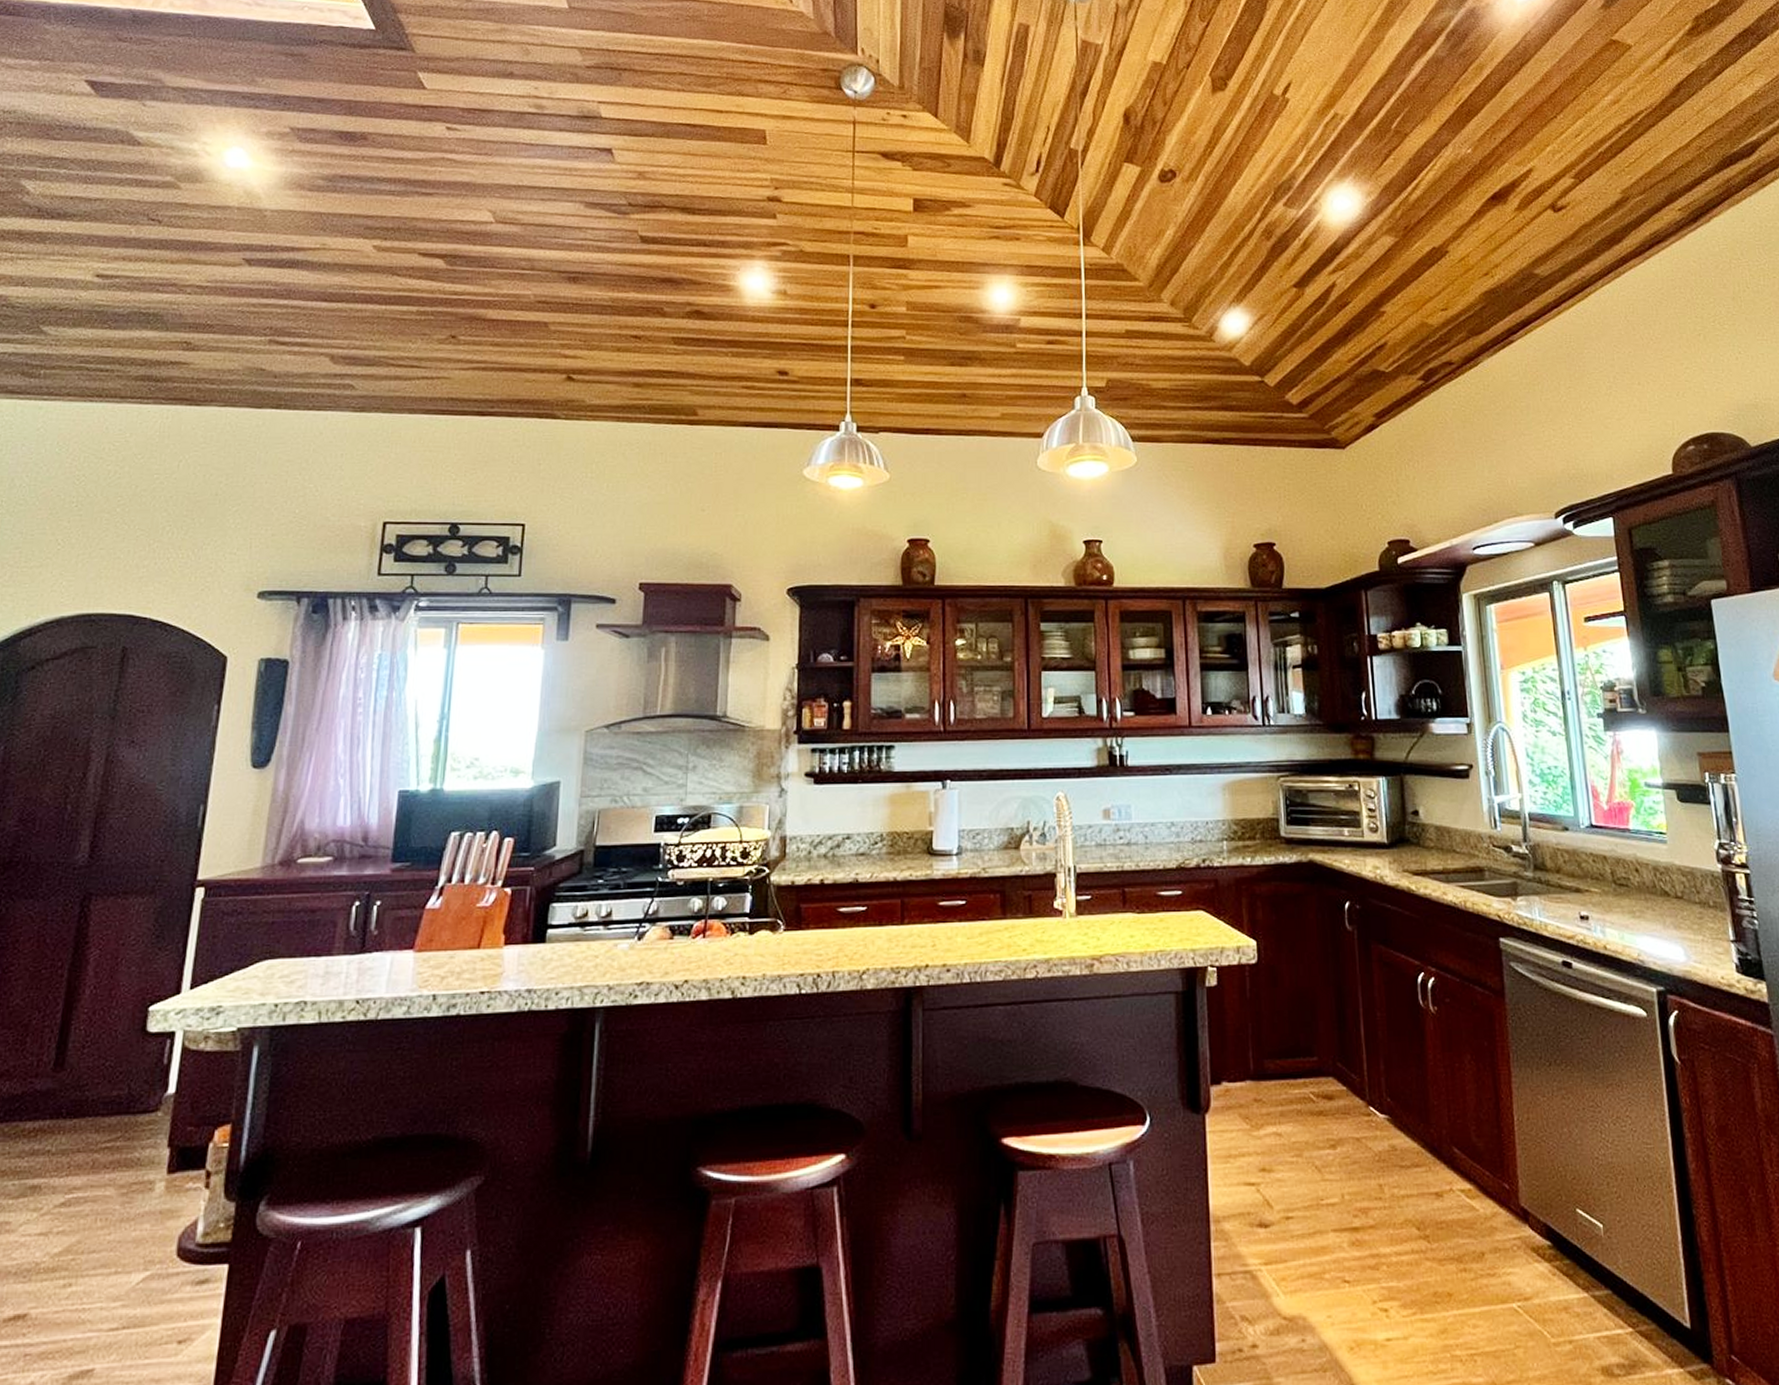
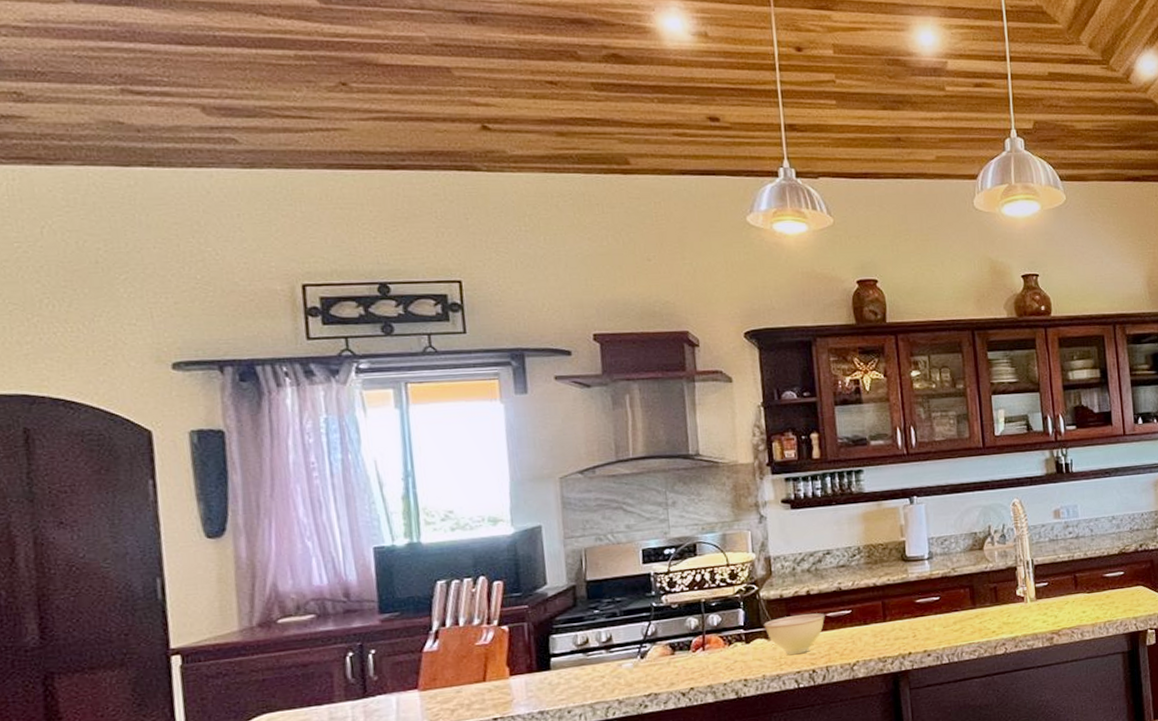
bowl: none [770,906,838,954] -> present [763,613,825,656]

